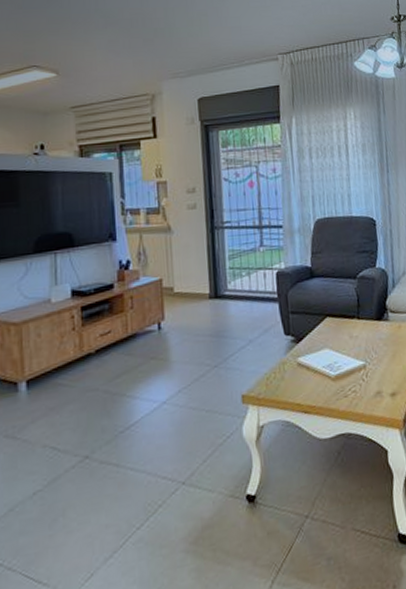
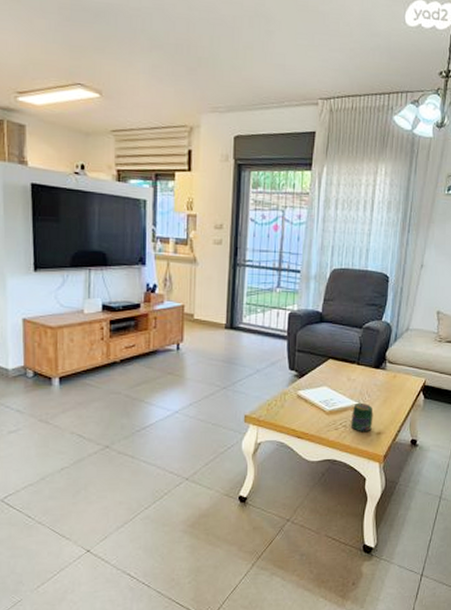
jar: none [360,361,385,396] -> present [350,402,374,432]

